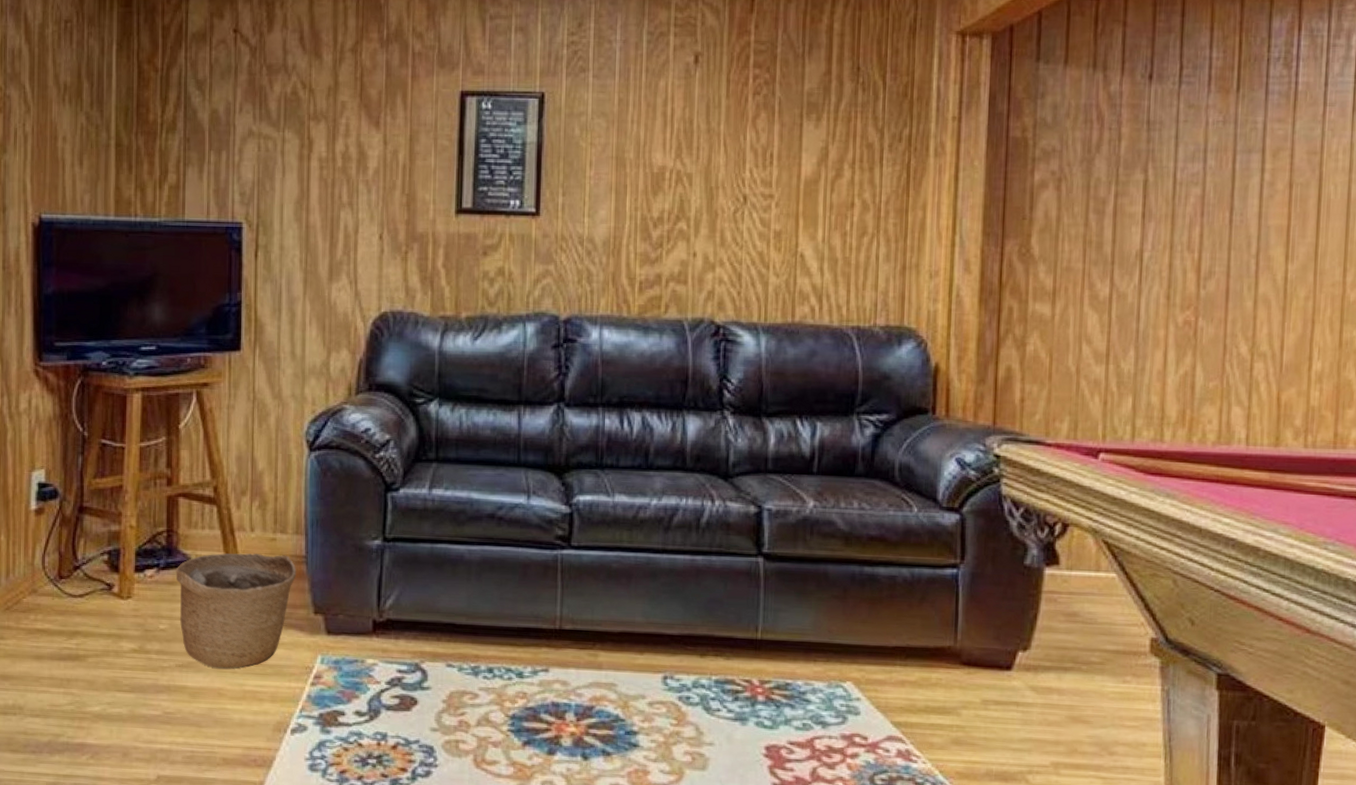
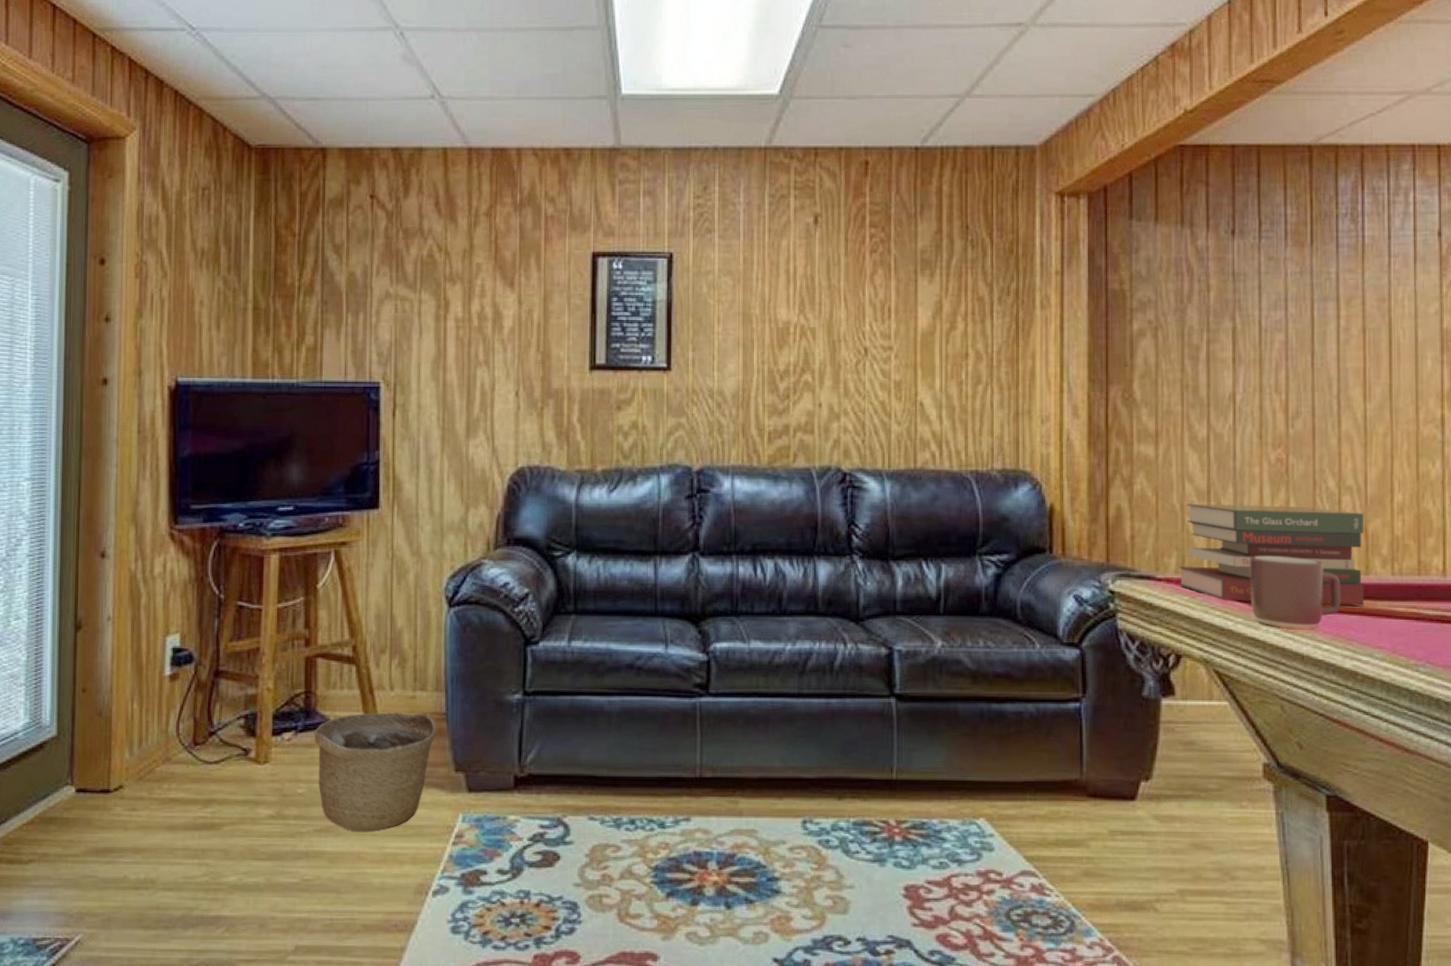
books: none [1070,366,1277,479] -> present [1179,504,1365,606]
mug: none [1147,423,1247,501] -> present [1250,555,1341,629]

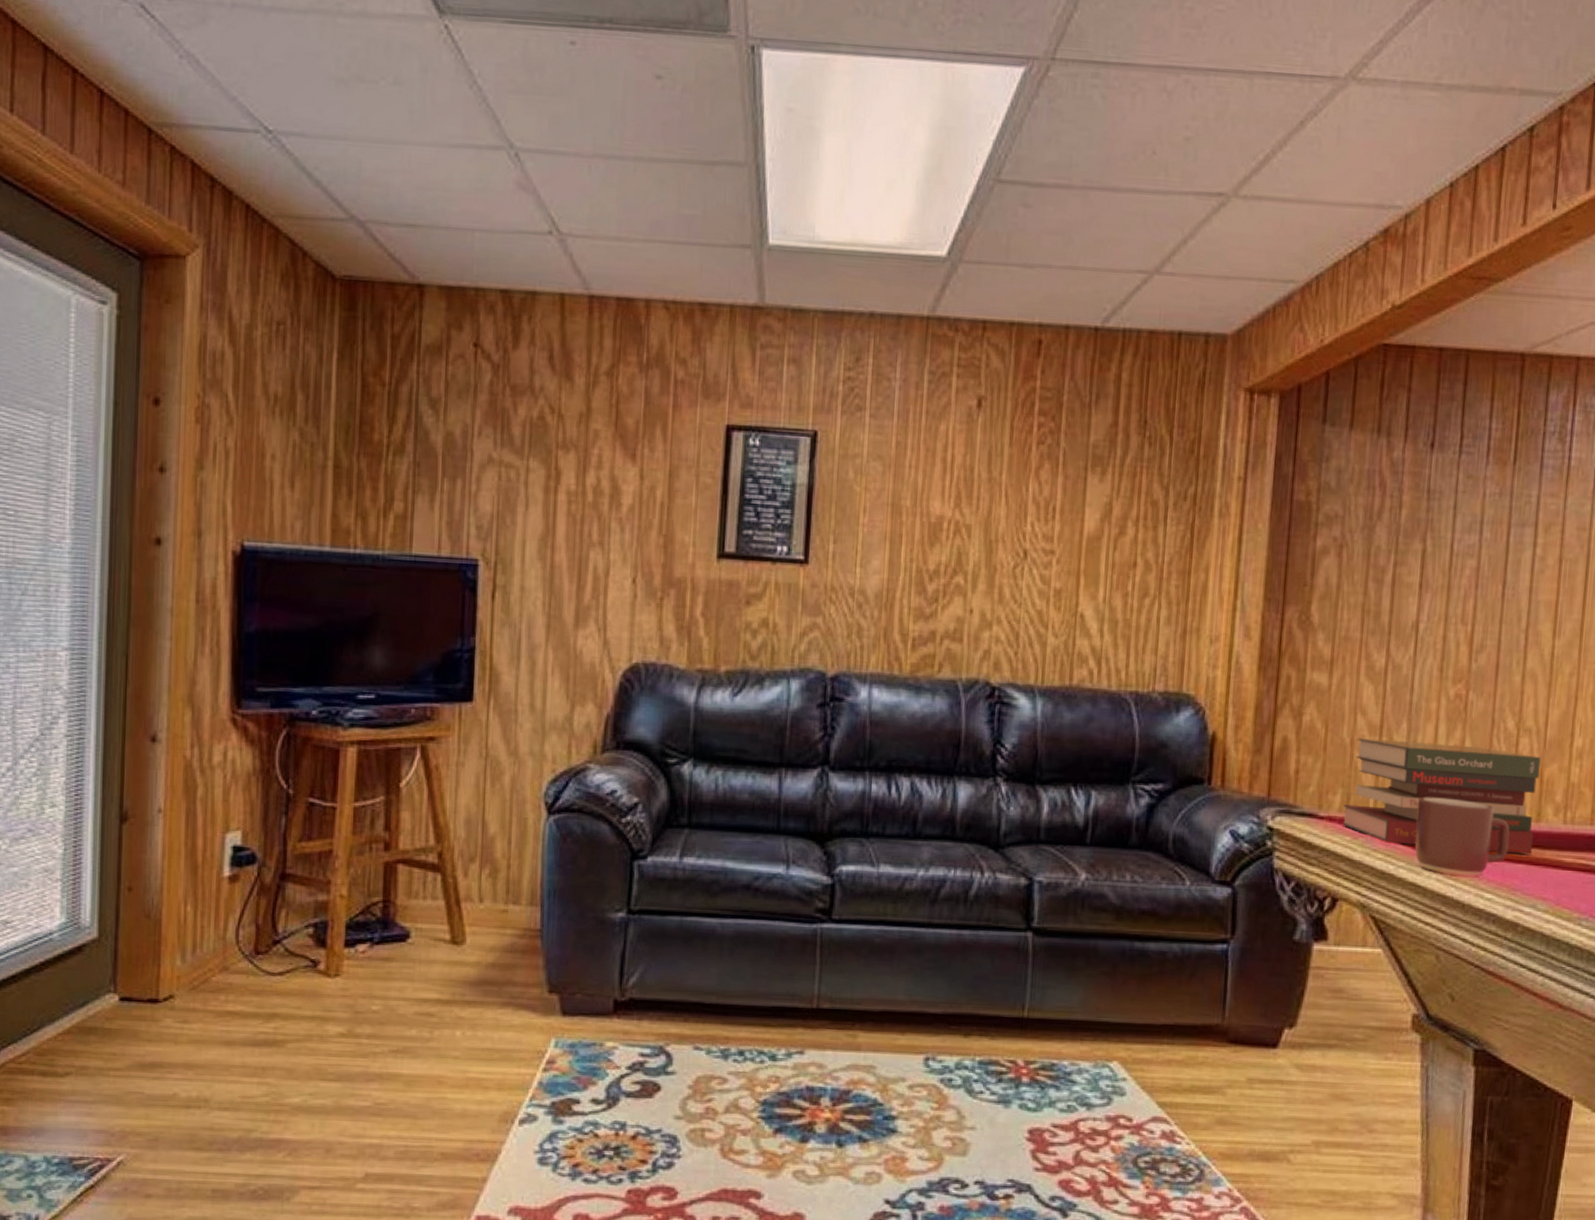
basket: present [314,712,437,831] -> none [392,926,530,1054]

